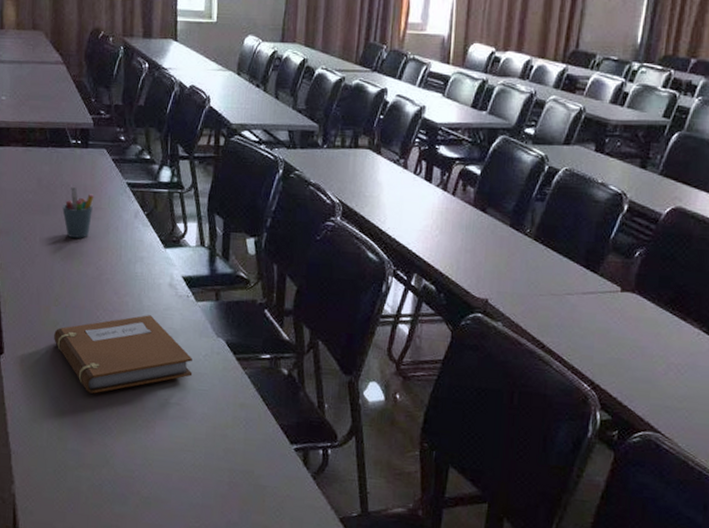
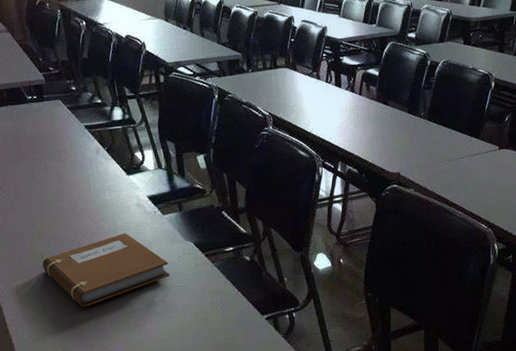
pen holder: present [62,186,95,238] -> none [30,136,59,180]

